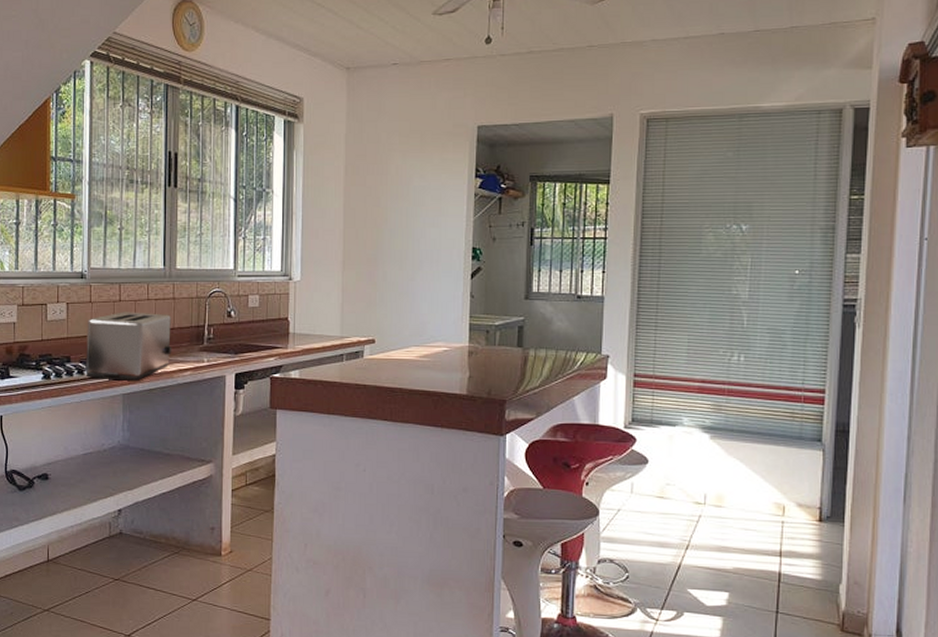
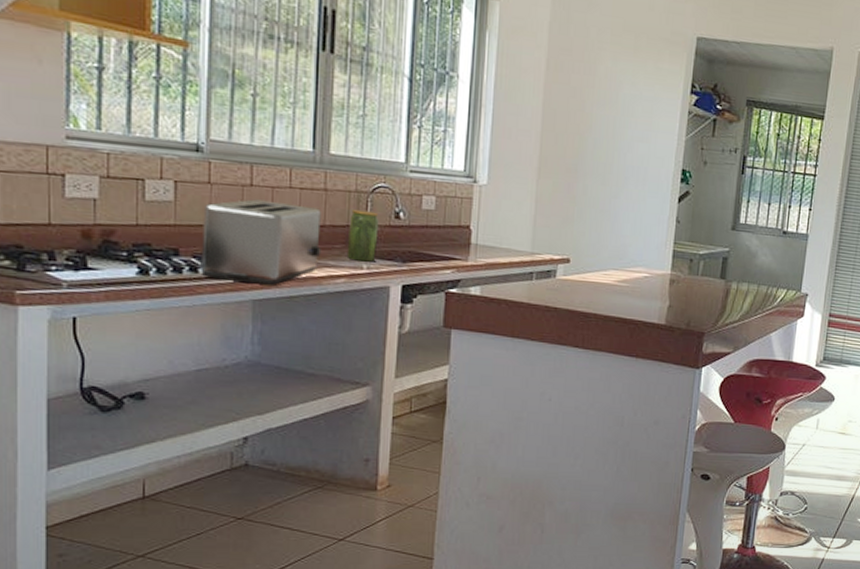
jar: none [191,312,215,356] -> present [346,208,379,262]

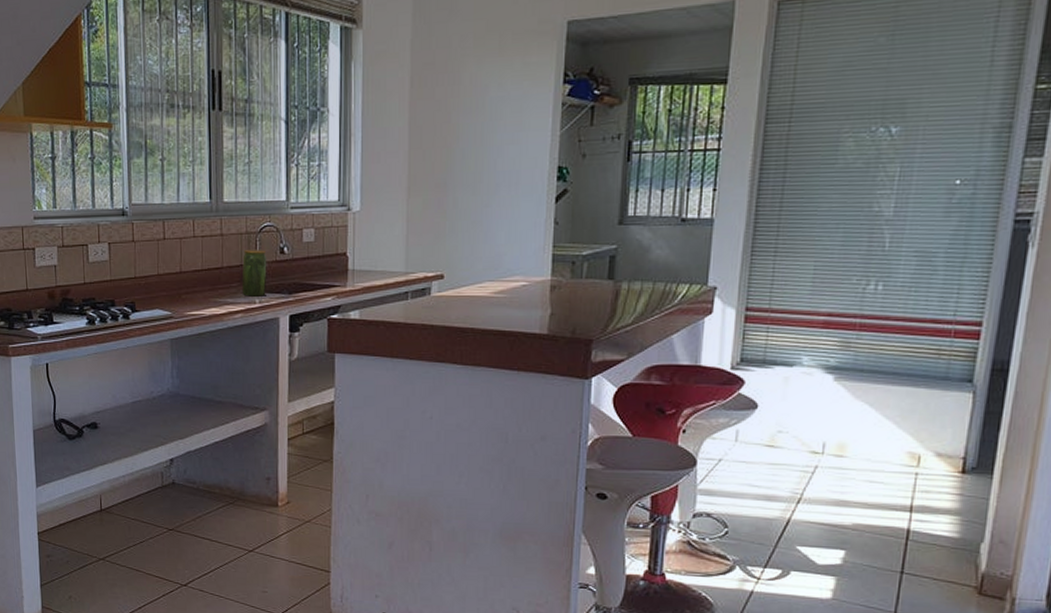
toaster: present [200,199,322,286] -> none [130,250,221,325]

